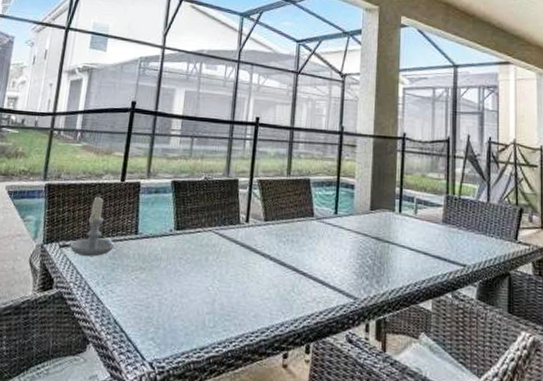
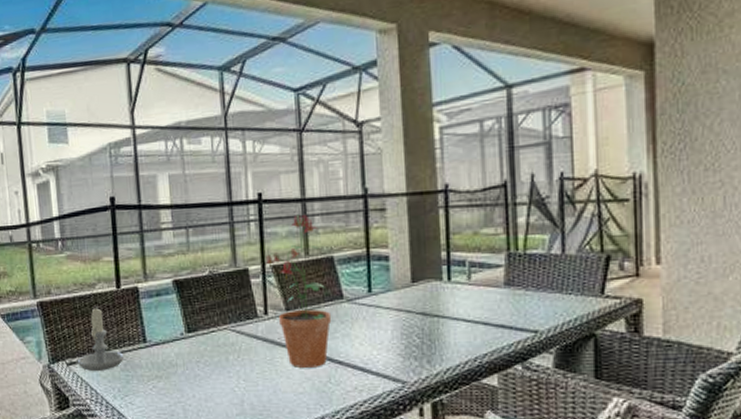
potted plant: none [253,139,302,276] -> present [265,214,332,368]

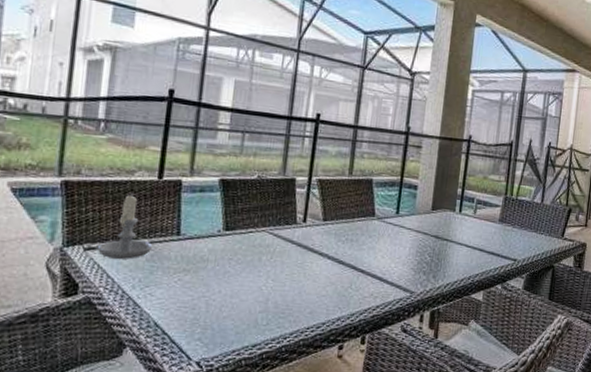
potted plant: present [265,214,332,368] -> none [312,138,364,274]

